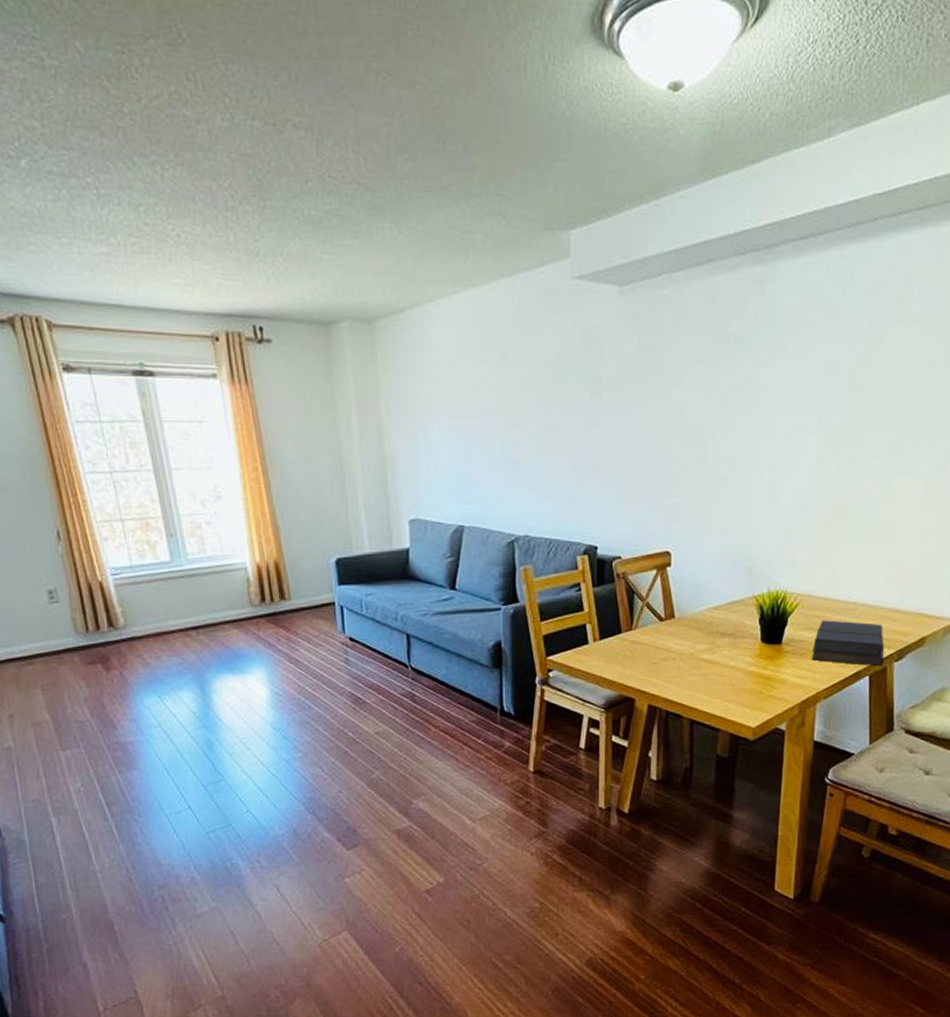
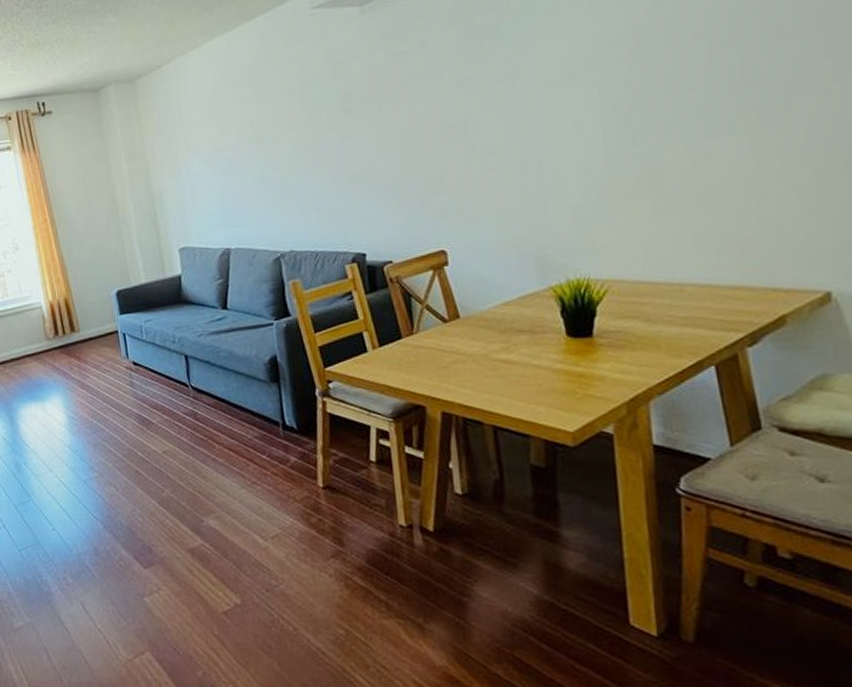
book: present [811,620,885,667] -> none [633,304,733,354]

